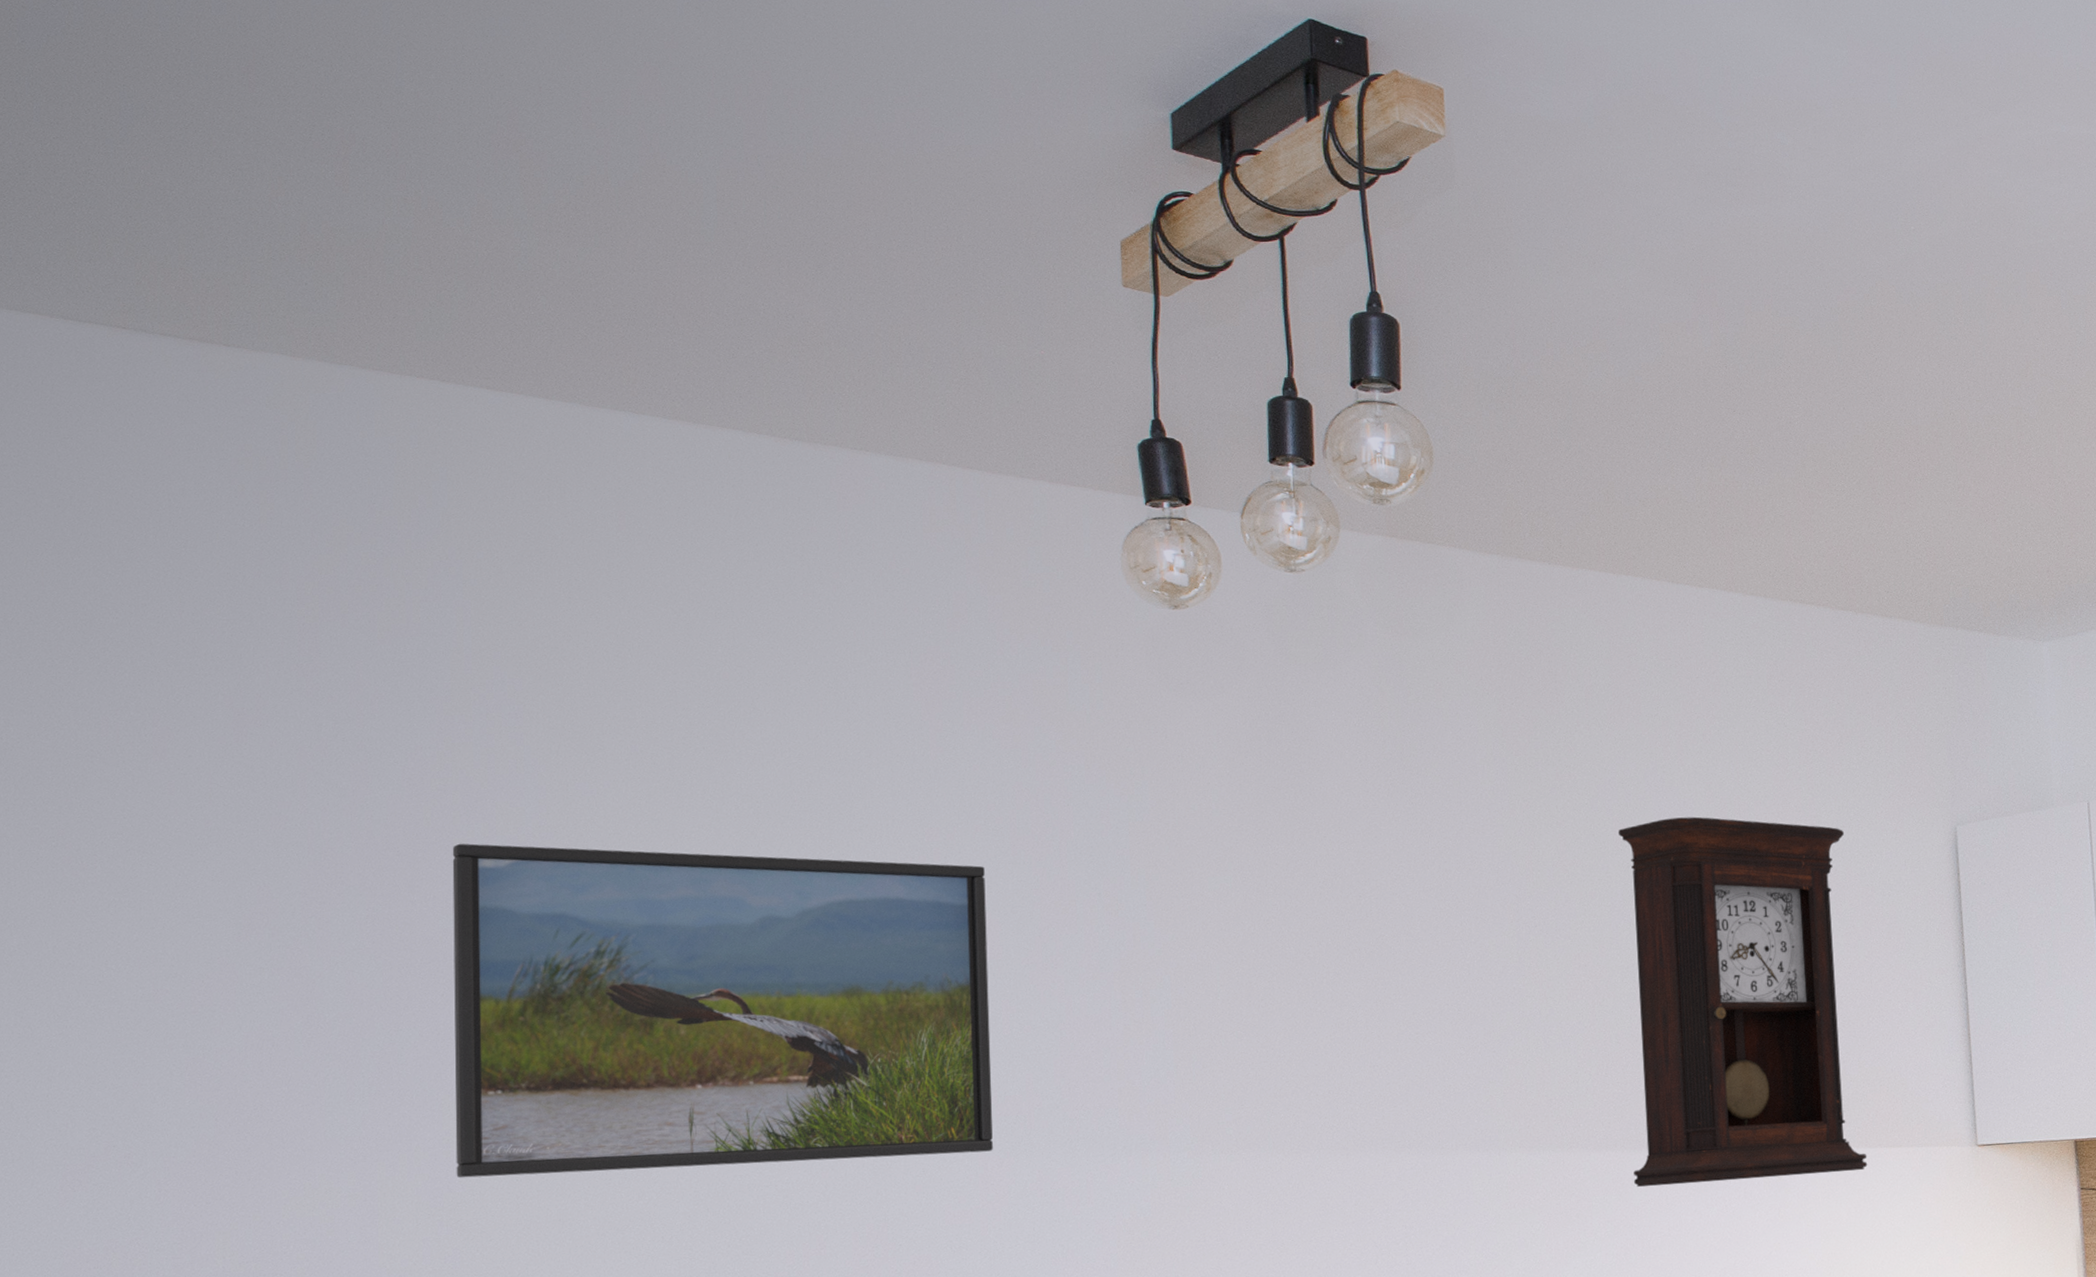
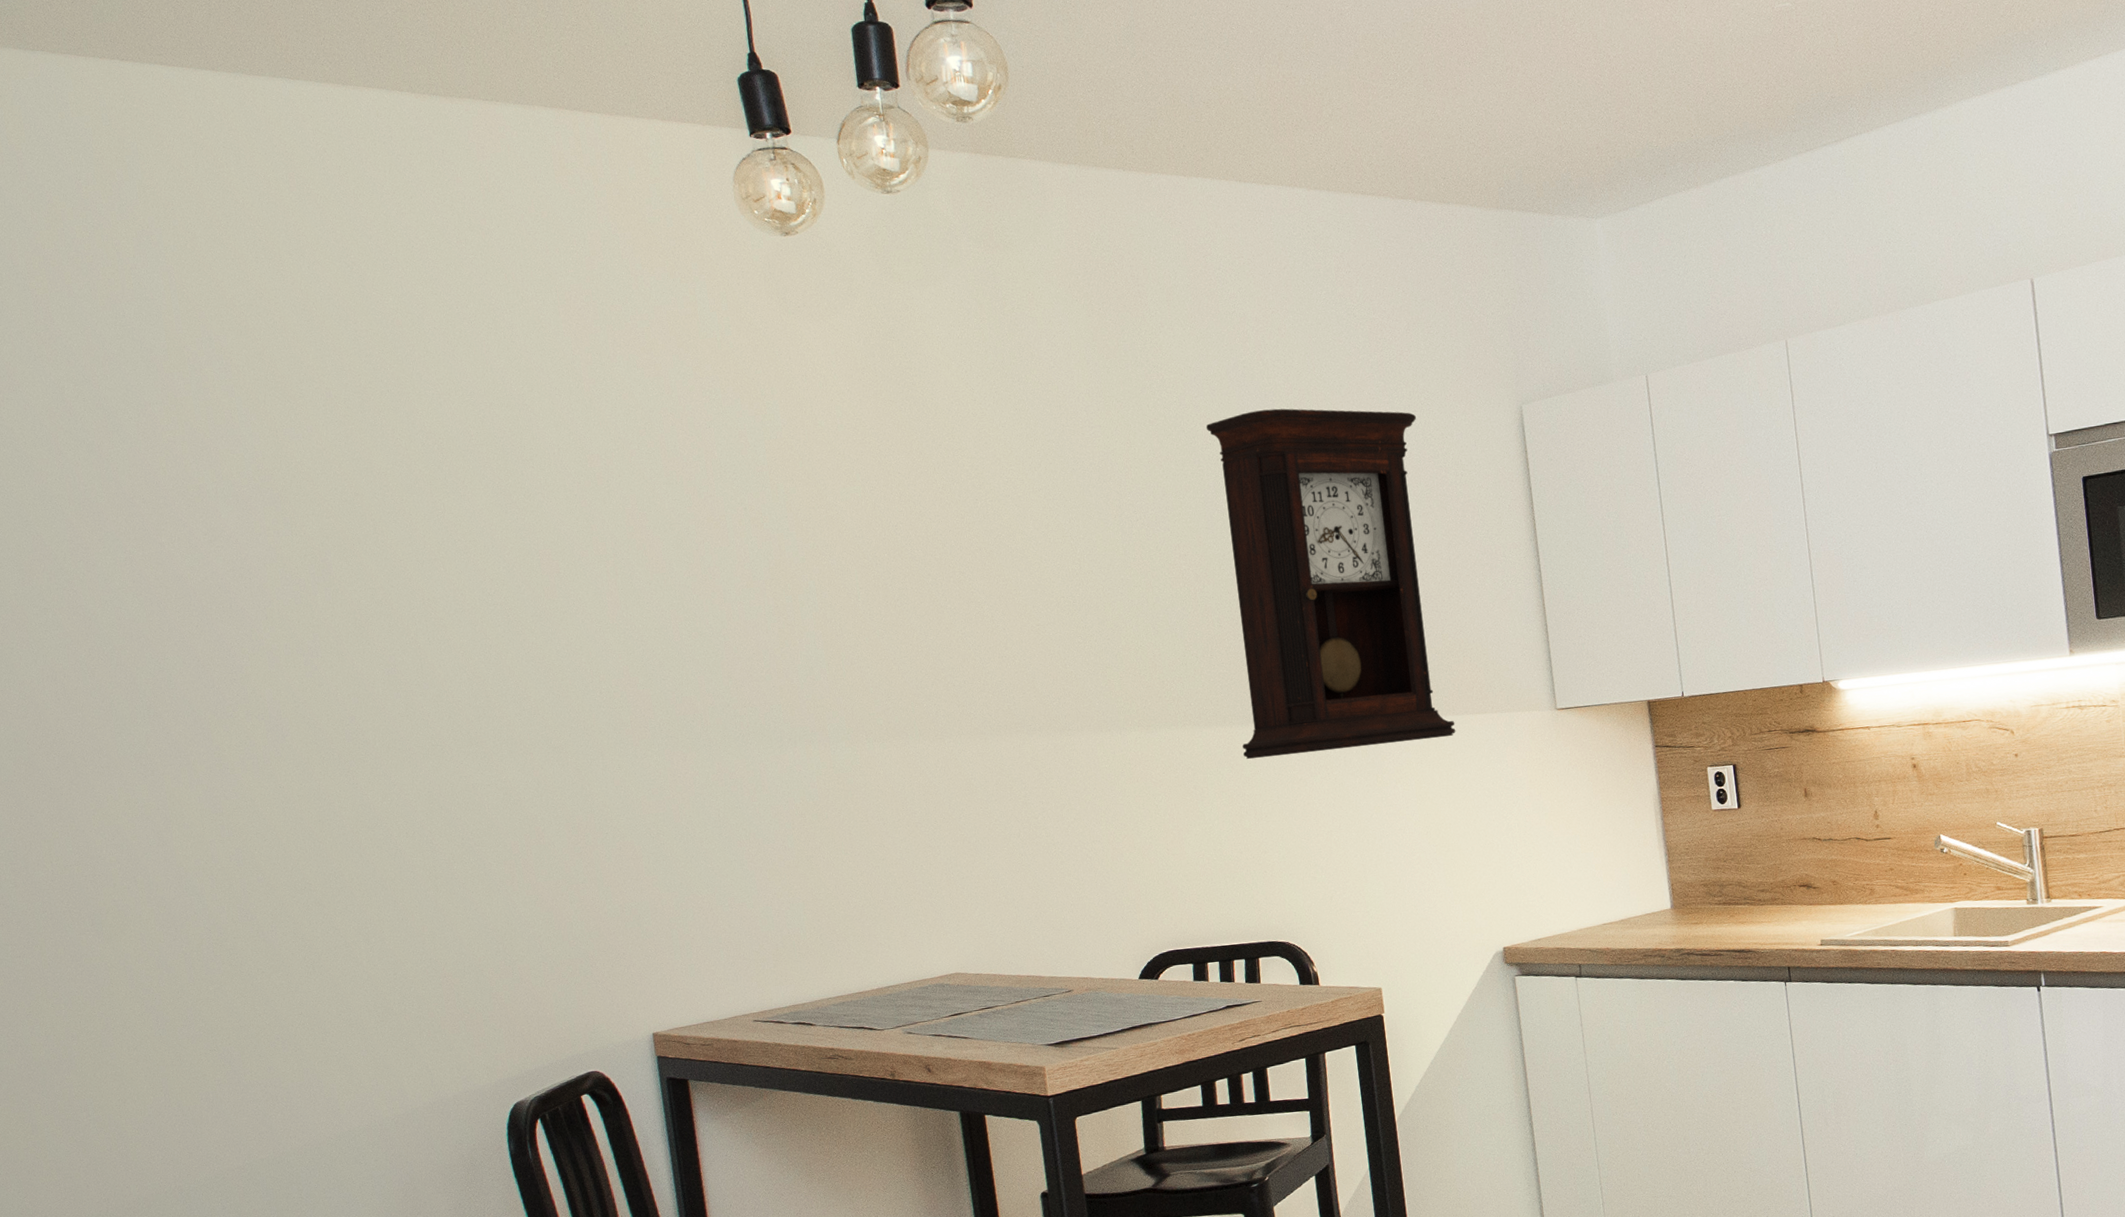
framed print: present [452,843,993,1179] -> none [187,487,677,787]

